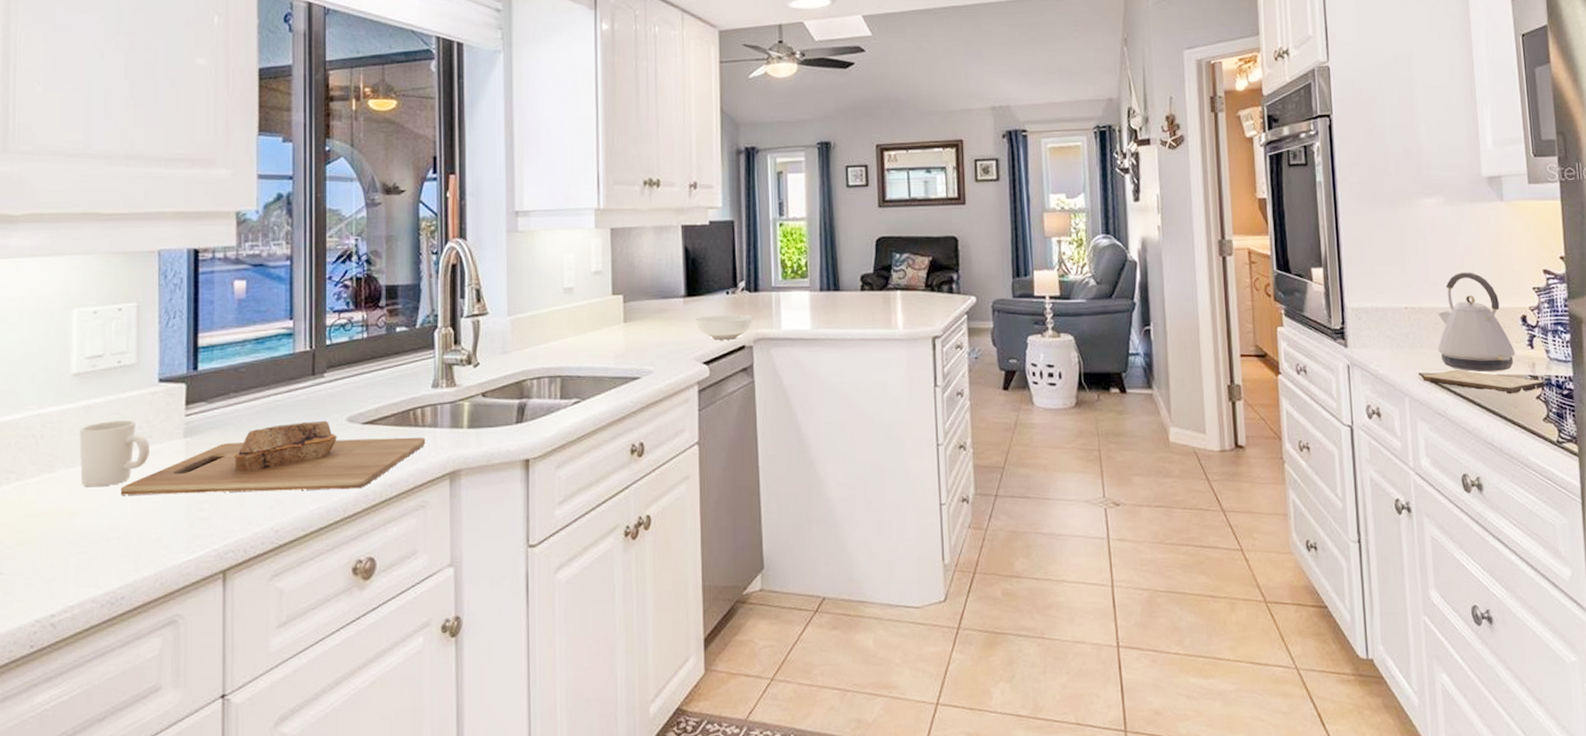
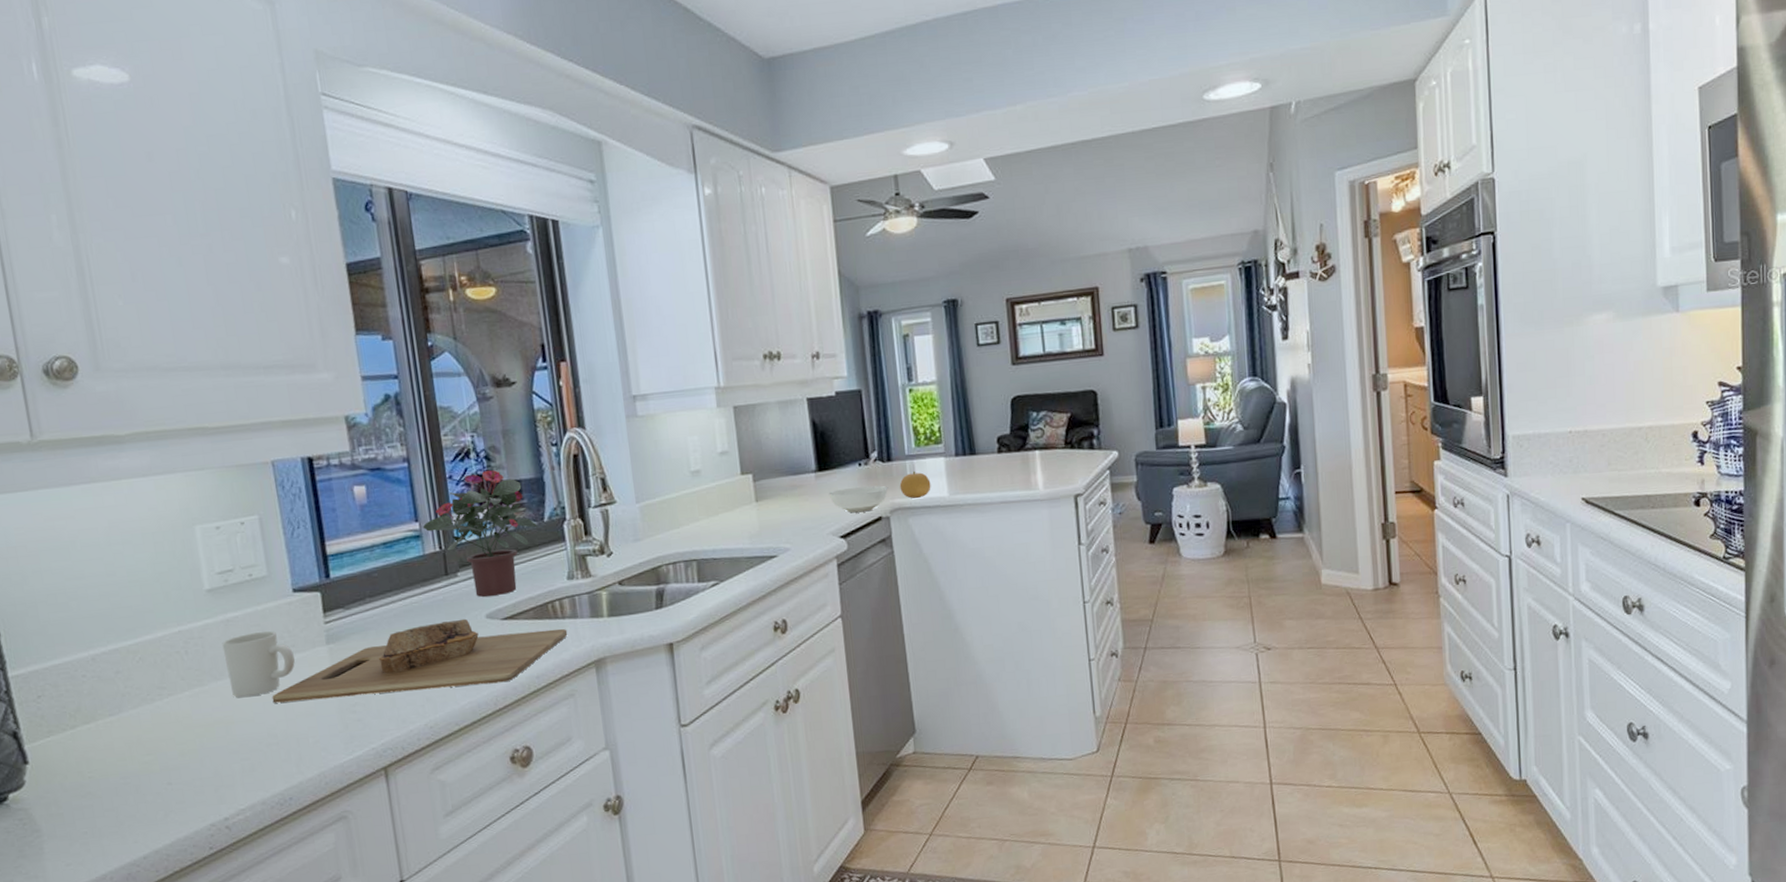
potted flower: none [296,273,409,399] -> present [422,470,537,597]
fruit: none [764,302,795,331] -> present [899,470,931,499]
cutting board: present [1422,369,1545,395] -> none [1585,491,1714,514]
kettle: present [1437,272,1515,373] -> none [1602,390,1684,493]

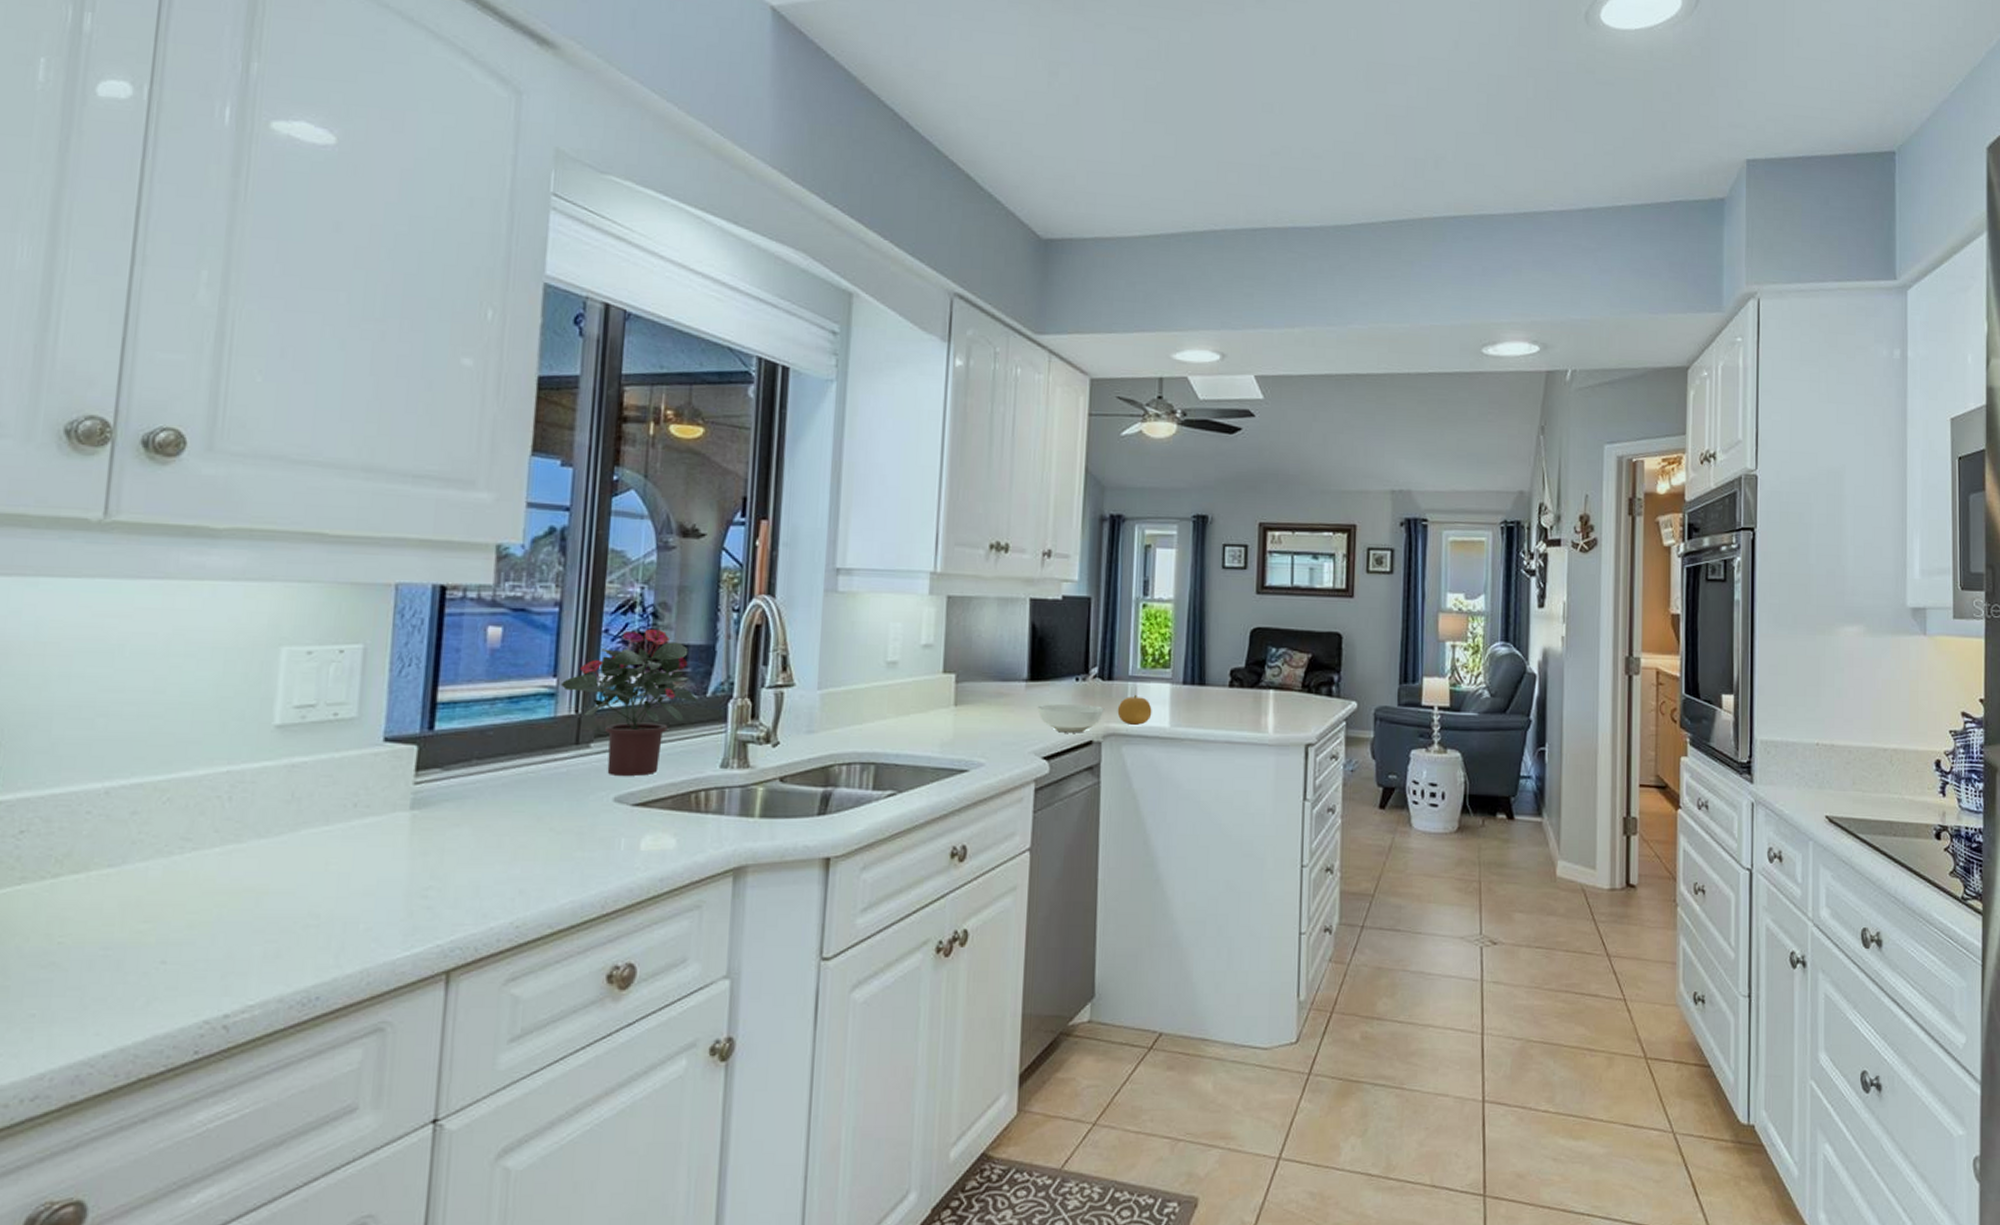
mug: present [222,631,295,698] -> none [275,785,366,864]
cutting board: present [272,618,568,703] -> none [324,799,708,882]

